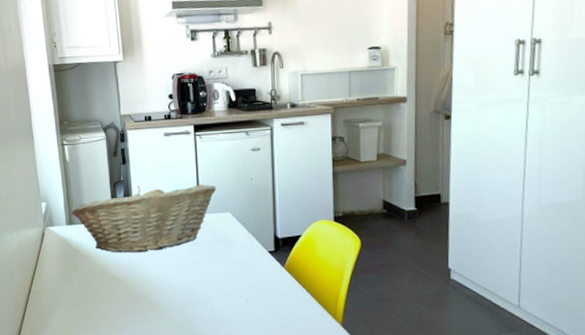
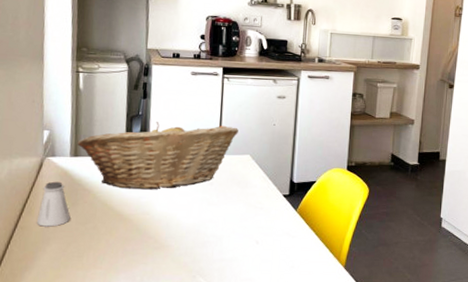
saltshaker: none [45,249,73,291] -> present [36,181,71,227]

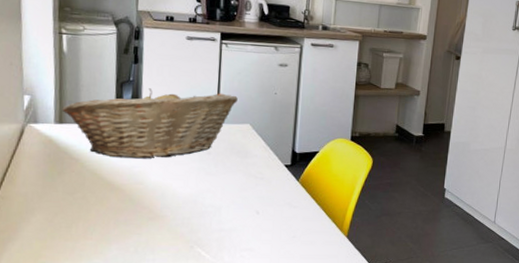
saltshaker: present [36,181,71,227] -> none [18,149,57,197]

